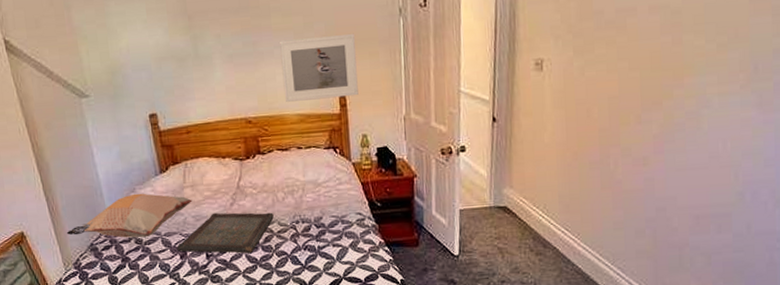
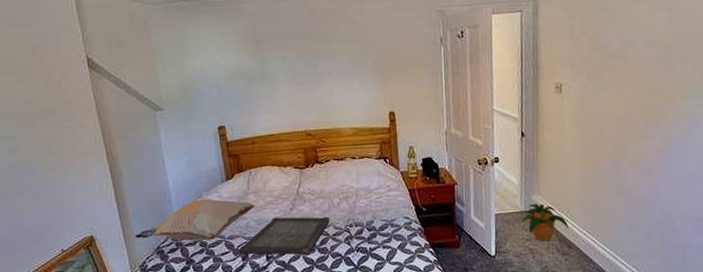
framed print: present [280,33,358,102] -> none [337,58,406,117]
potted plant: none [490,197,545,240] -> present [522,203,569,242]

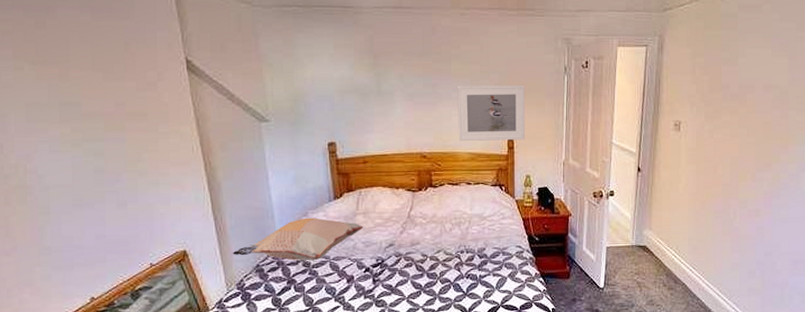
serving tray: present [239,217,330,255] -> none [344,240,440,279]
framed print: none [337,58,406,117] -> present [458,84,525,141]
potted plant: present [522,203,569,242] -> none [632,238,677,276]

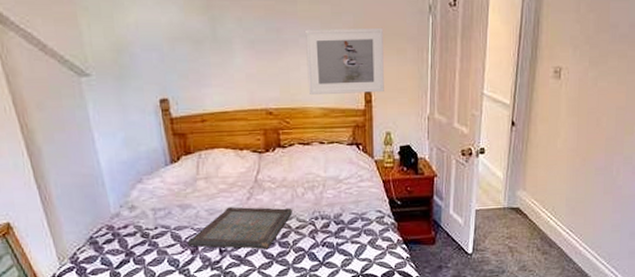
decorative pillow: present [232,217,364,260] -> none [61,184,206,231]
serving tray: none [344,240,440,279] -> present [187,207,292,249]

